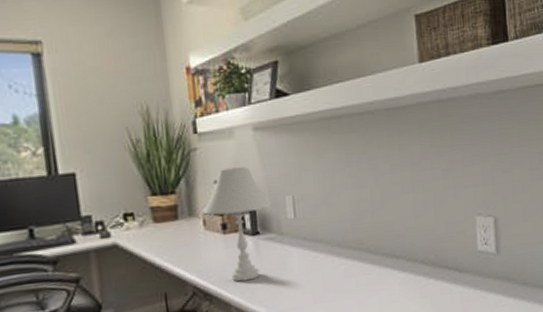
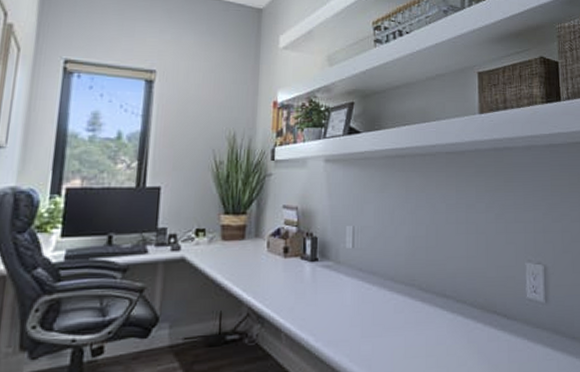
table lamp: present [203,167,272,282] -> none [268,195,333,307]

